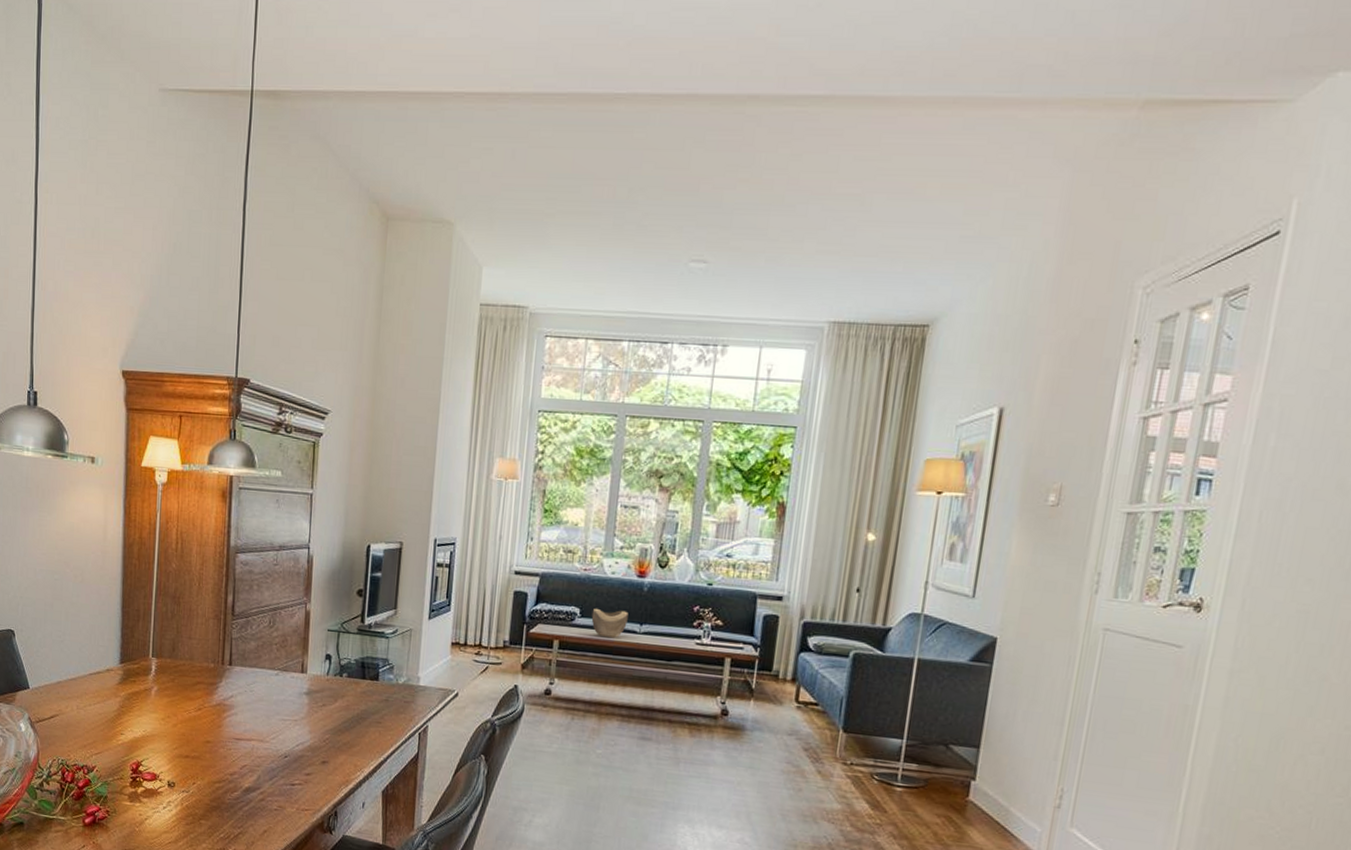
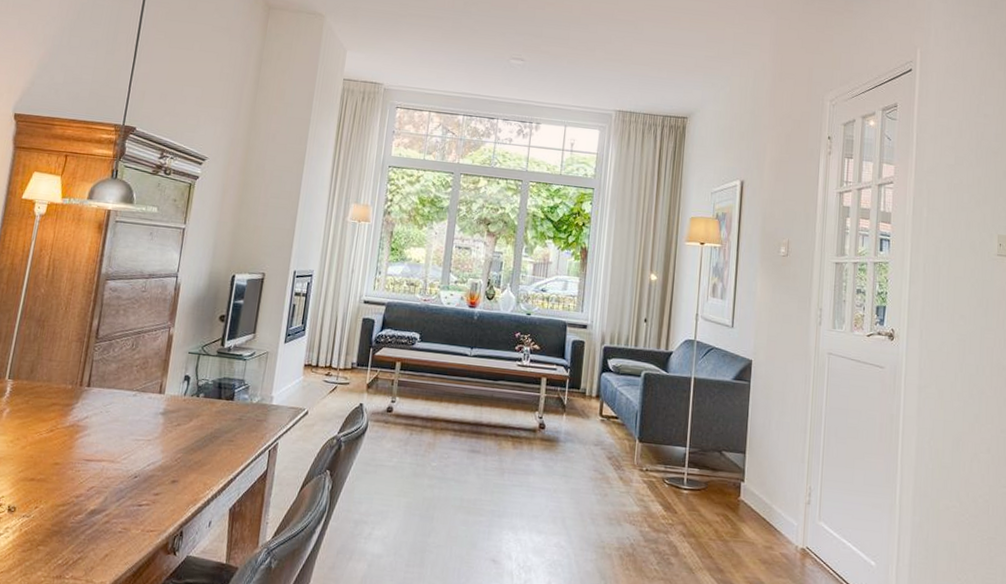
decorative bowl: present [591,608,628,638] -> none [429,333,461,360]

